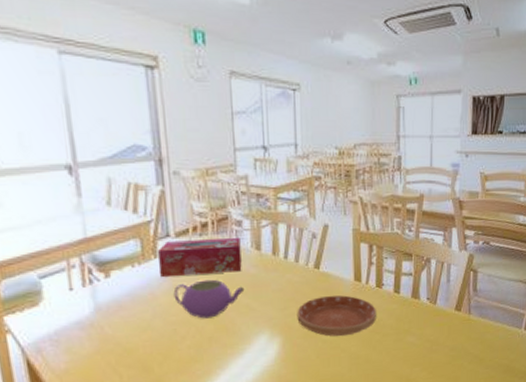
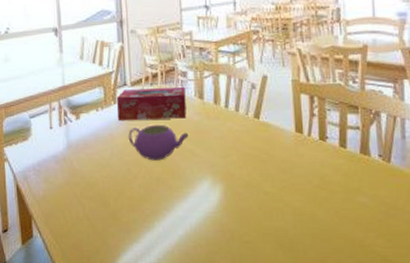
saucer: present [297,295,376,337] -> none [238,145,321,190]

